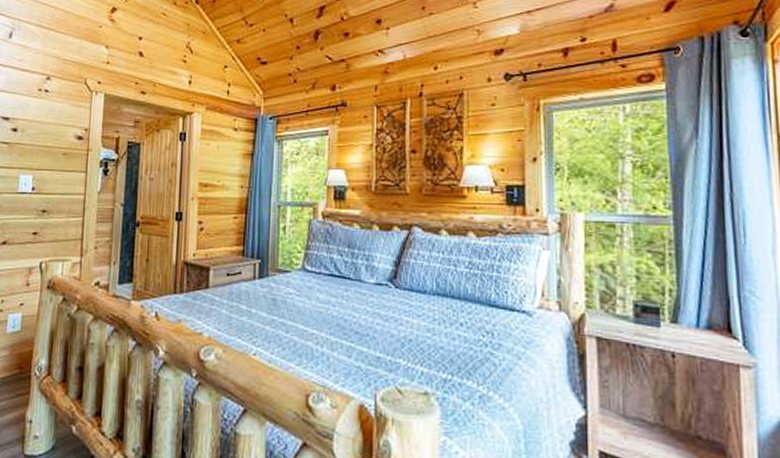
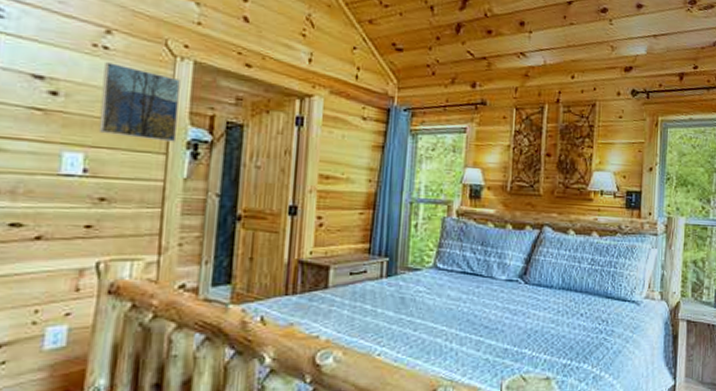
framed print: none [42,102,95,162] -> present [98,62,180,142]

